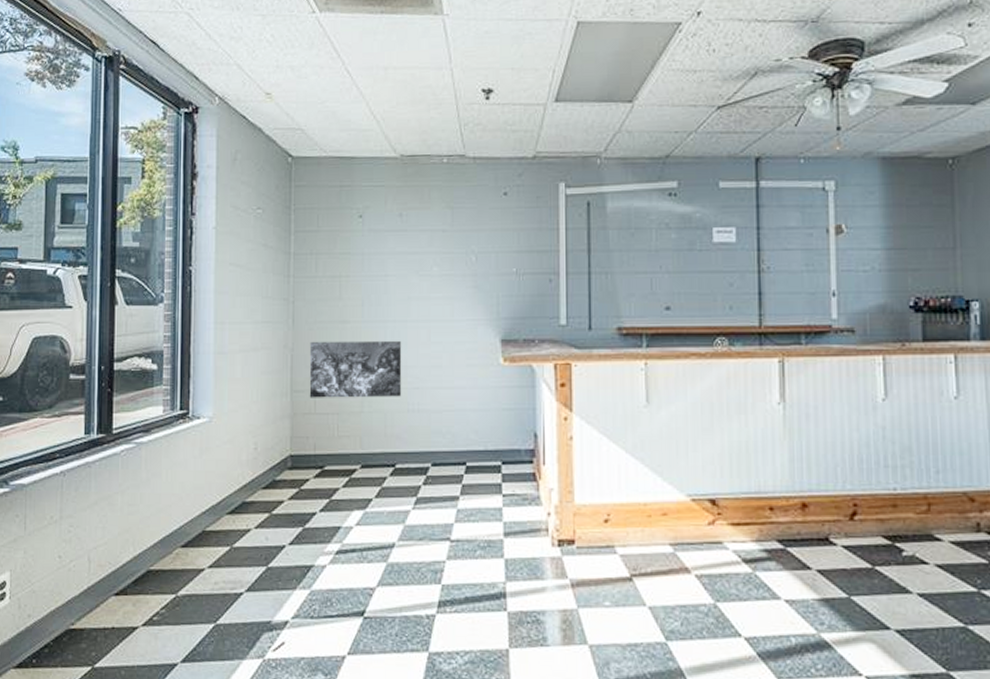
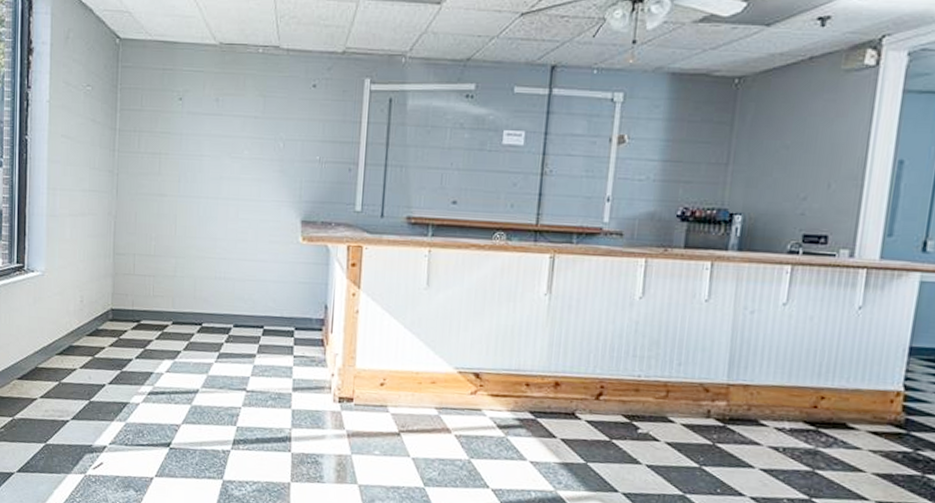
decorative slab: present [309,340,402,398] -> none [129,210,213,265]

